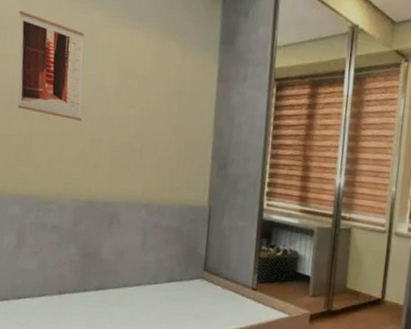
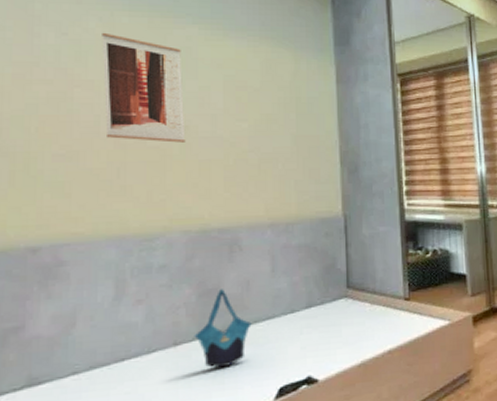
tote bag: none [75,254,122,319] -> present [194,289,252,368]

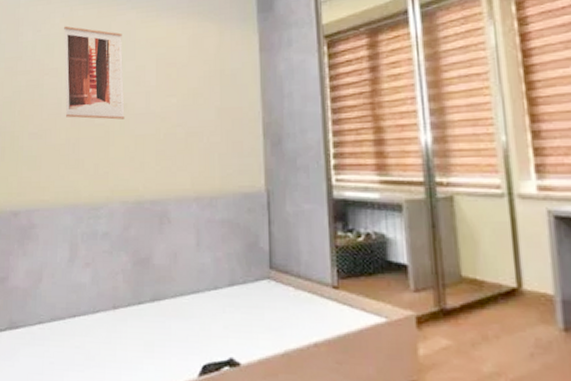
tote bag: present [194,289,252,368] -> none [129,259,178,337]

